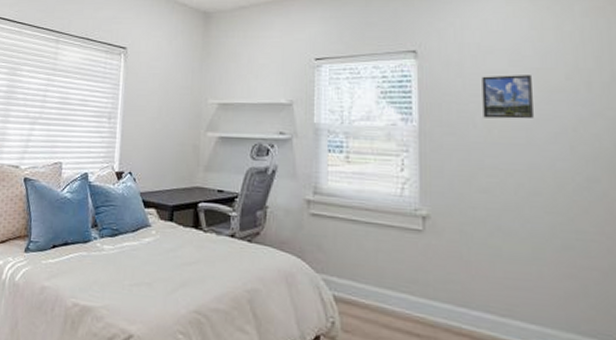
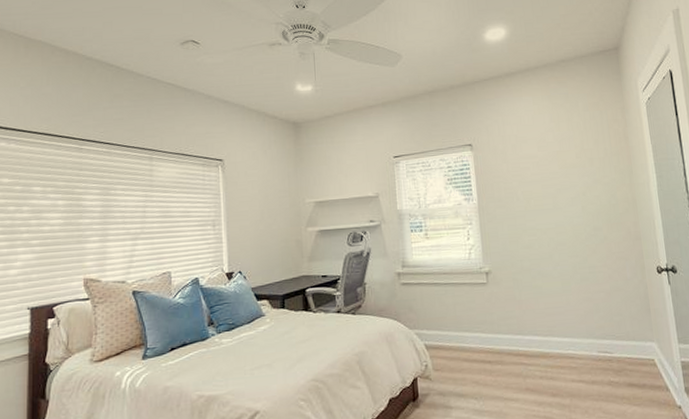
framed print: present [482,75,533,119] -> none [520,157,557,192]

